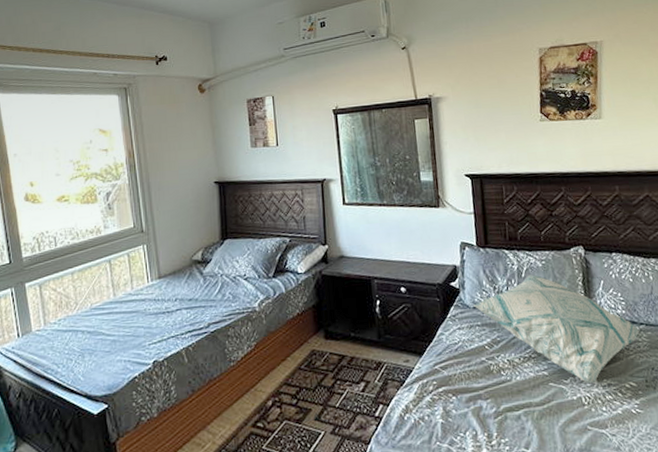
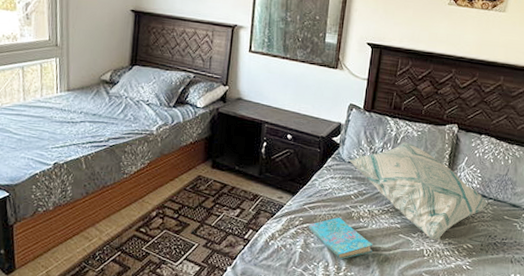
cover: none [444,374,524,424] -> present [308,218,373,259]

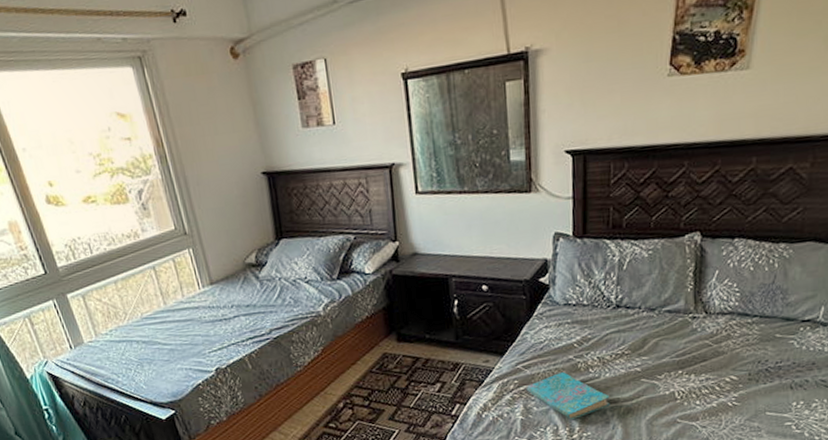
decorative pillow: present [348,142,487,240] -> none [563,266,751,379]

